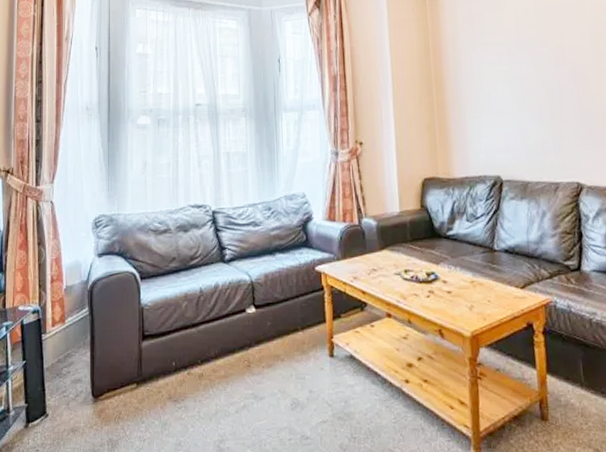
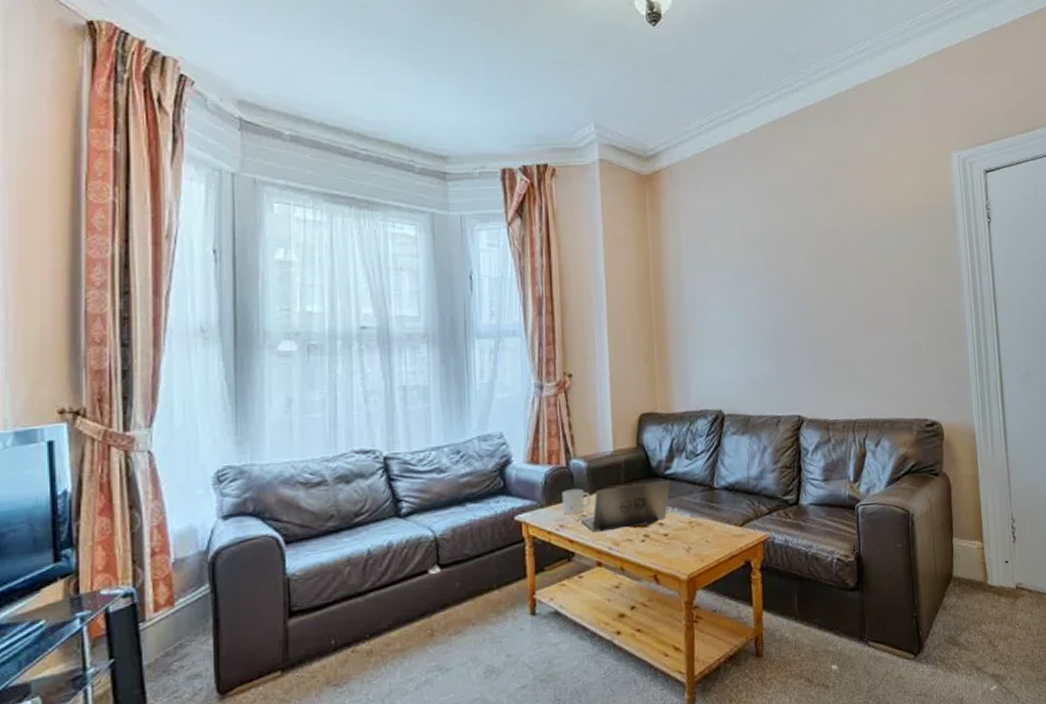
mug: none [355,245,381,269] -> present [561,488,592,516]
laptop: none [372,241,453,286] -> present [581,480,671,532]

